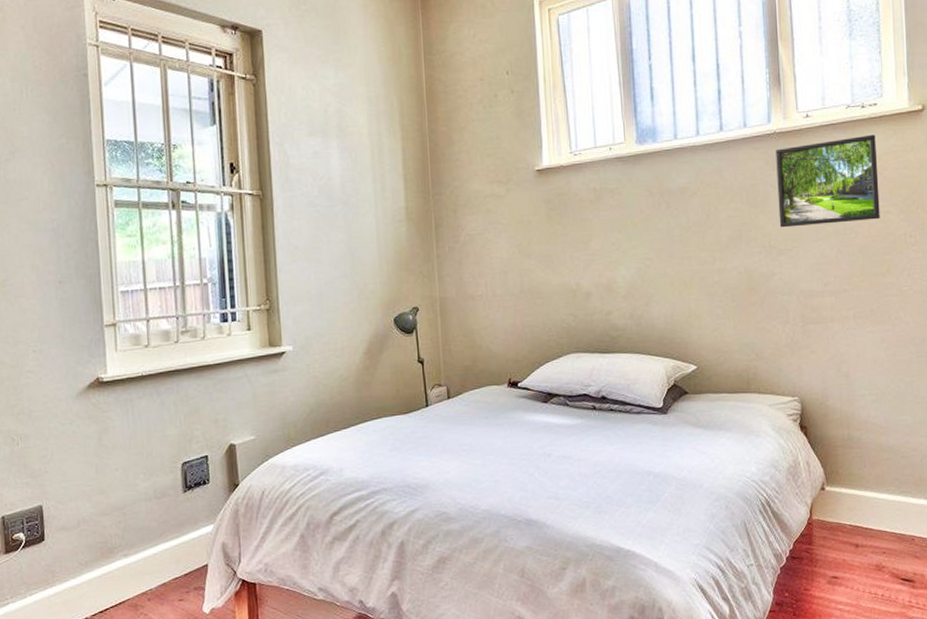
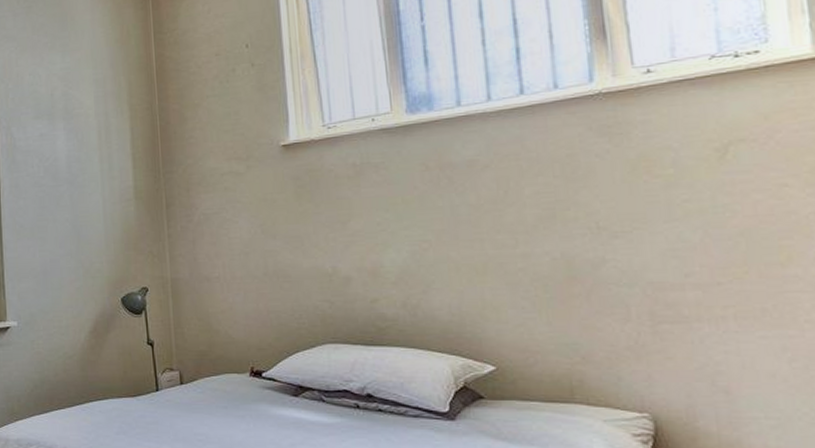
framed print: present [776,134,880,228] -> none [602,89,772,206]

